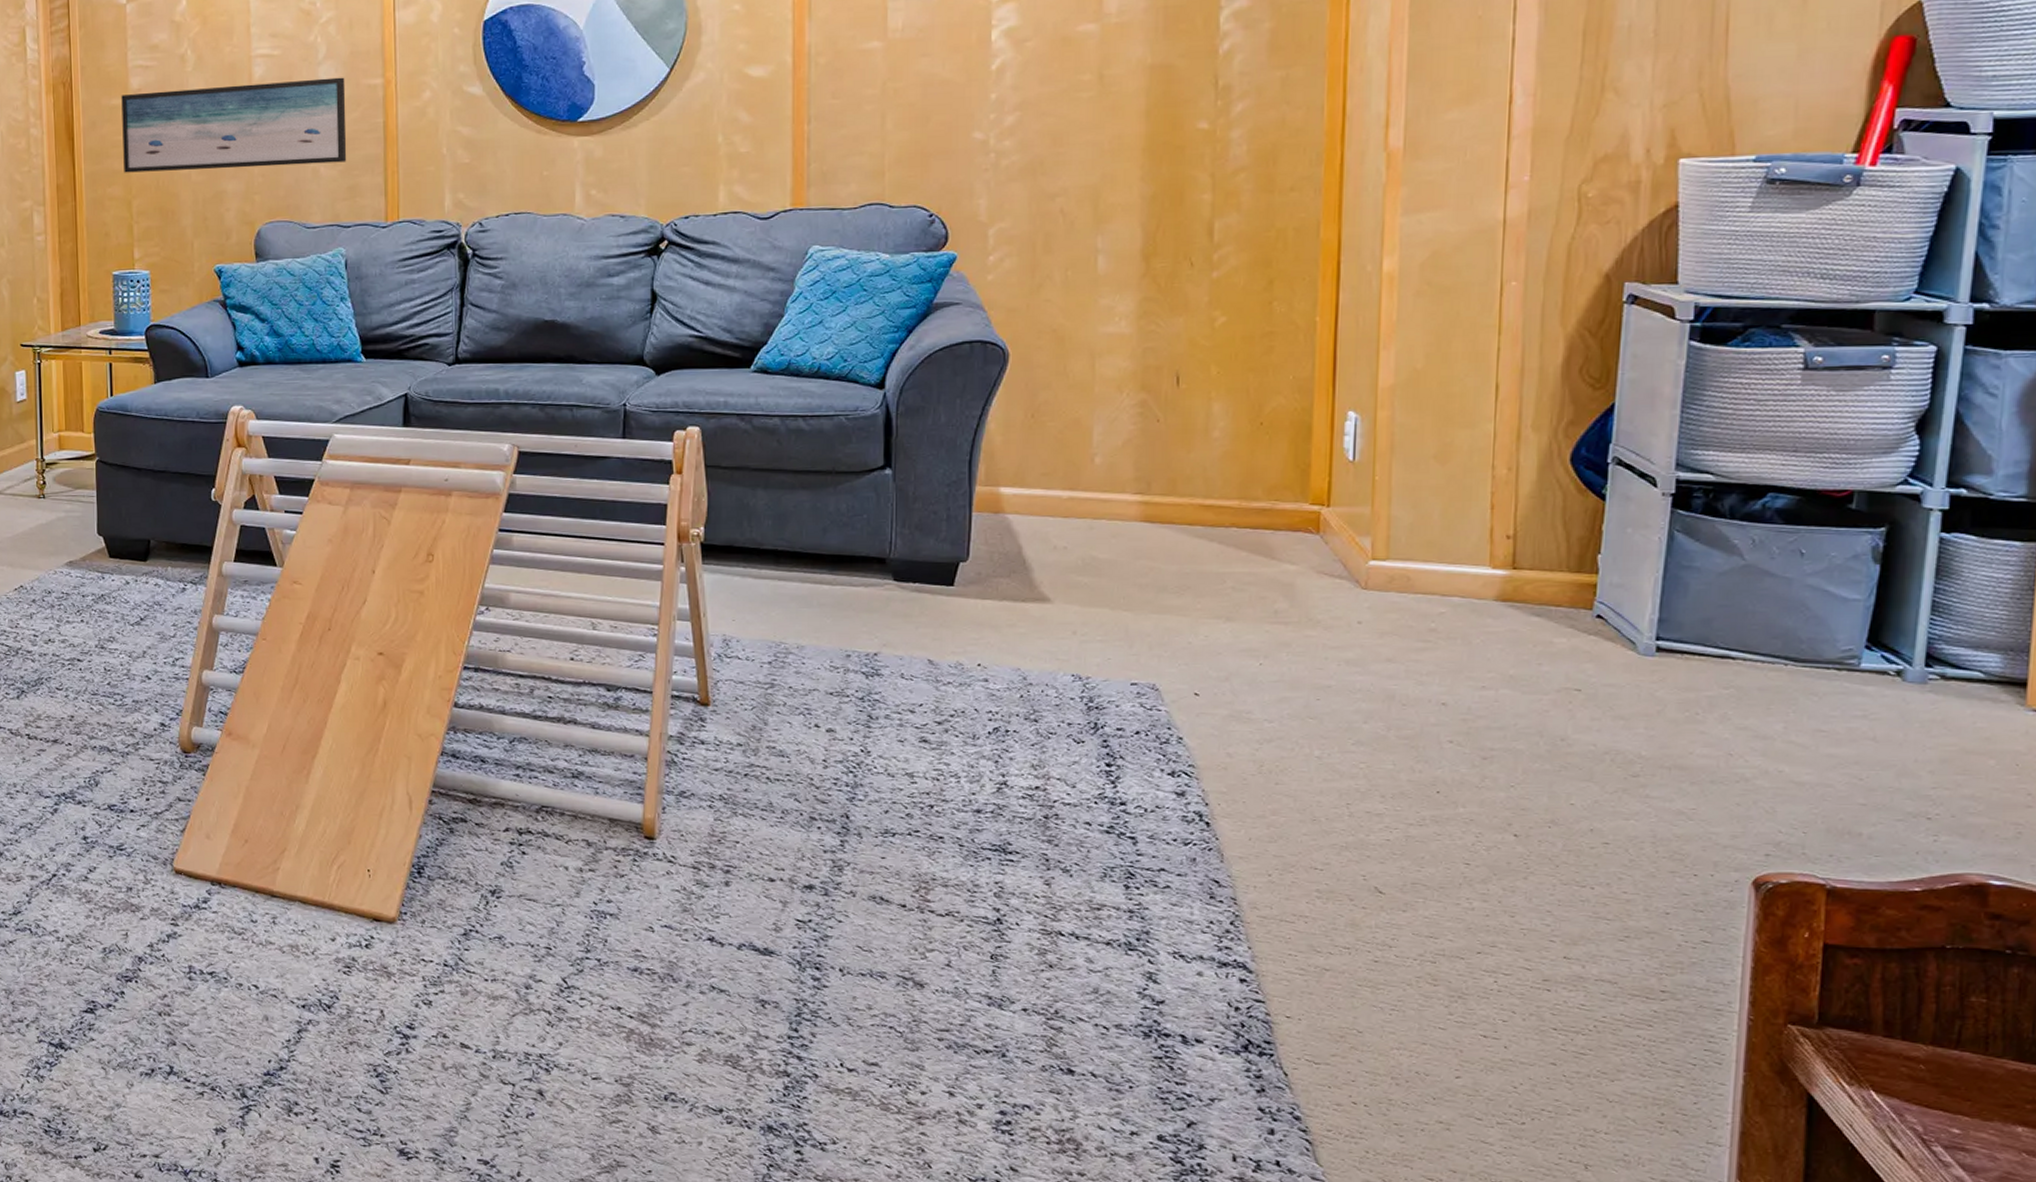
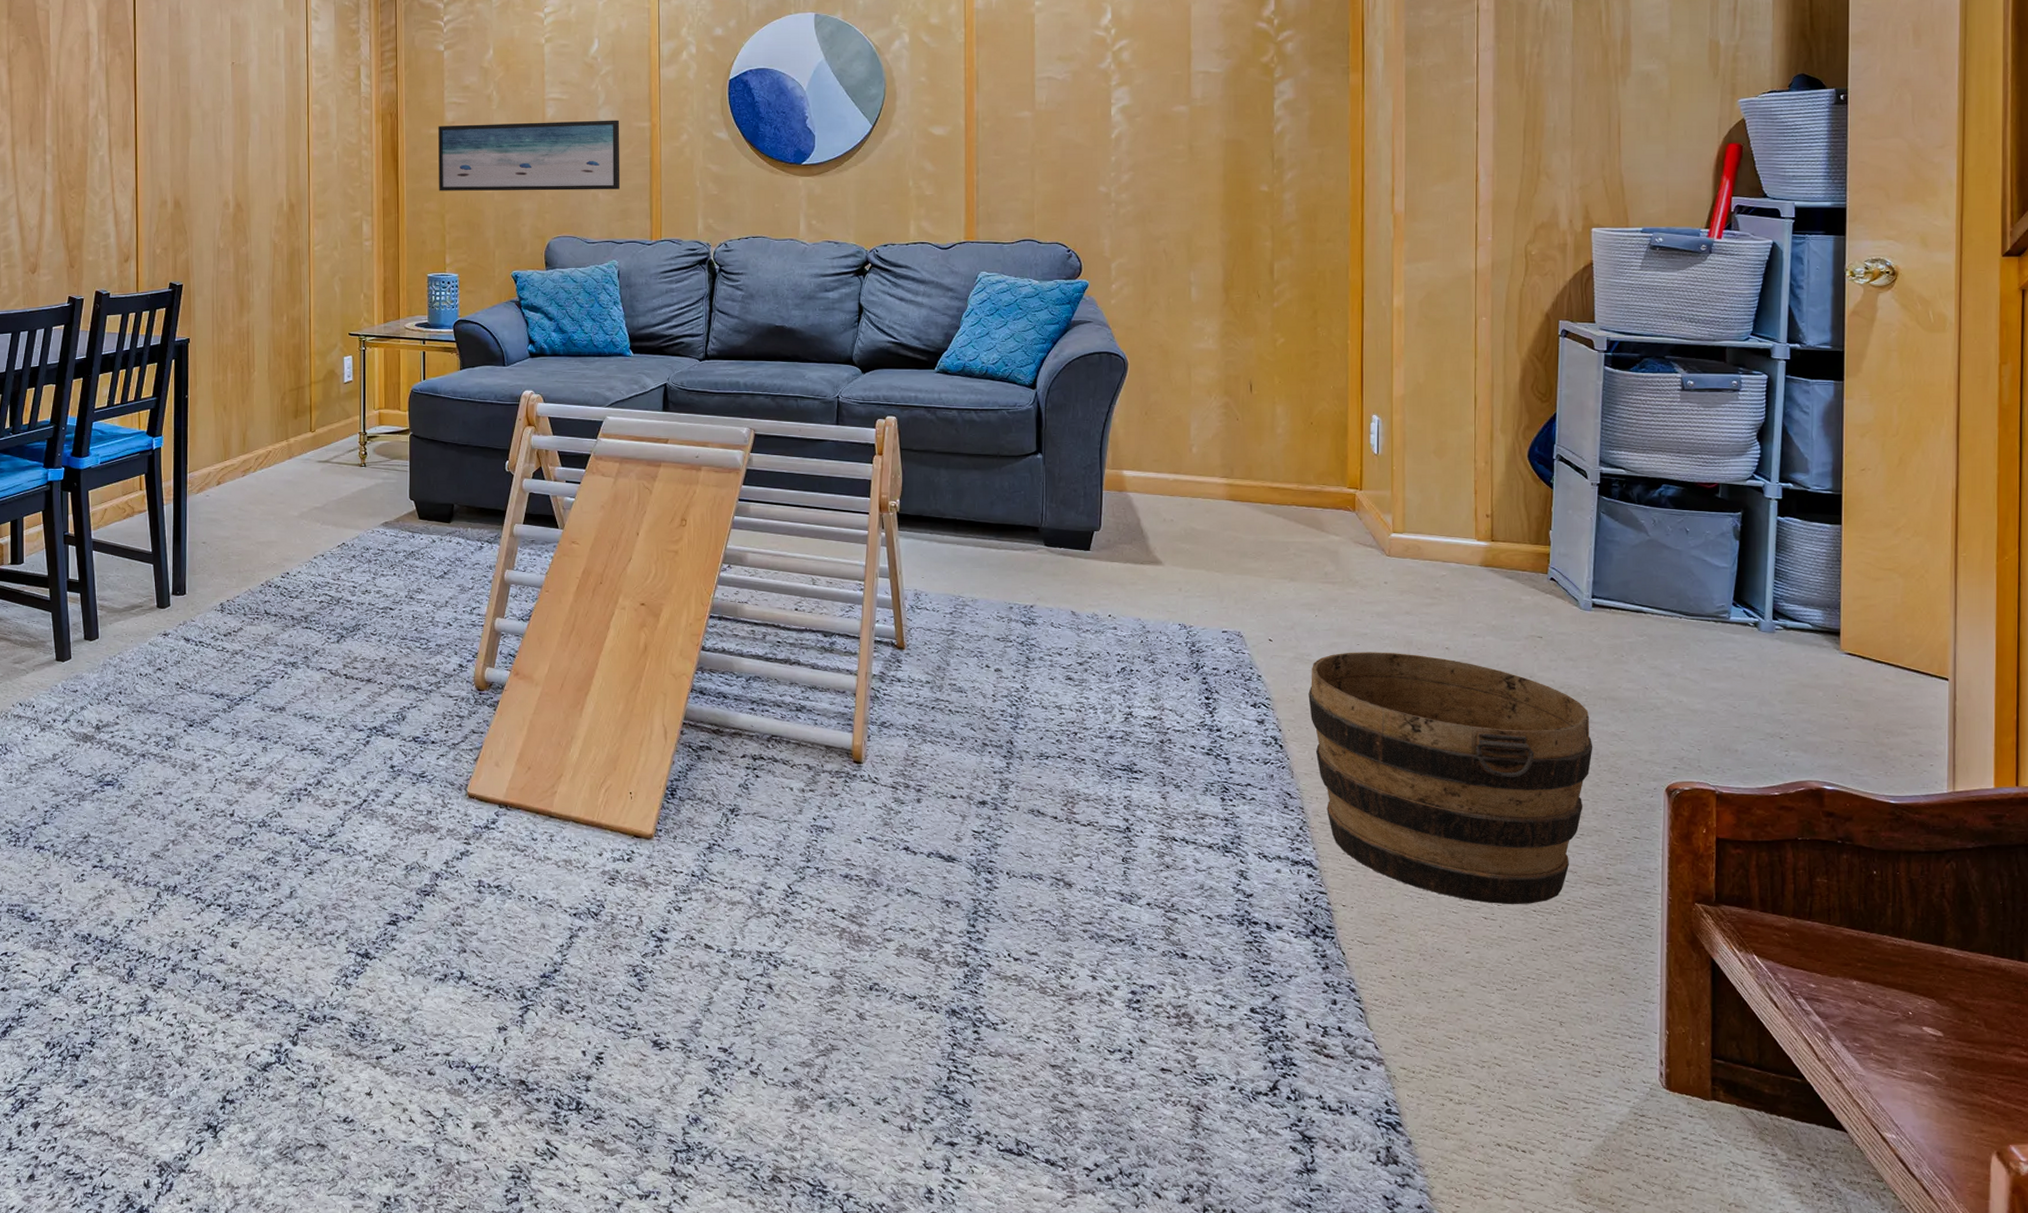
bucket: none [1247,708,1649,1021] -> present [1308,652,1593,905]

